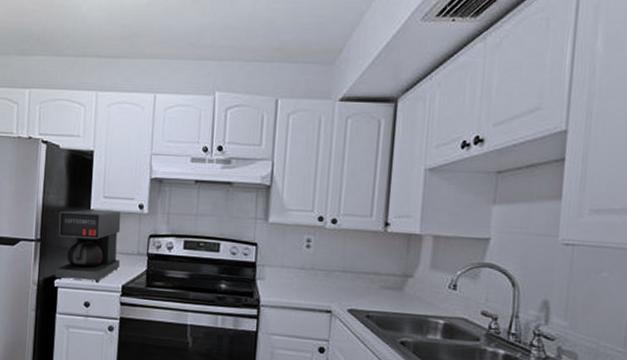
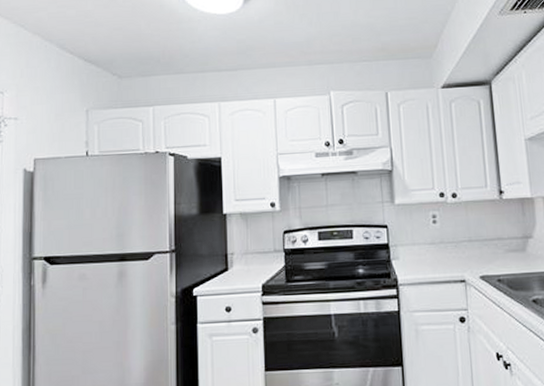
coffee maker: present [55,209,121,282] -> none [192,212,257,289]

